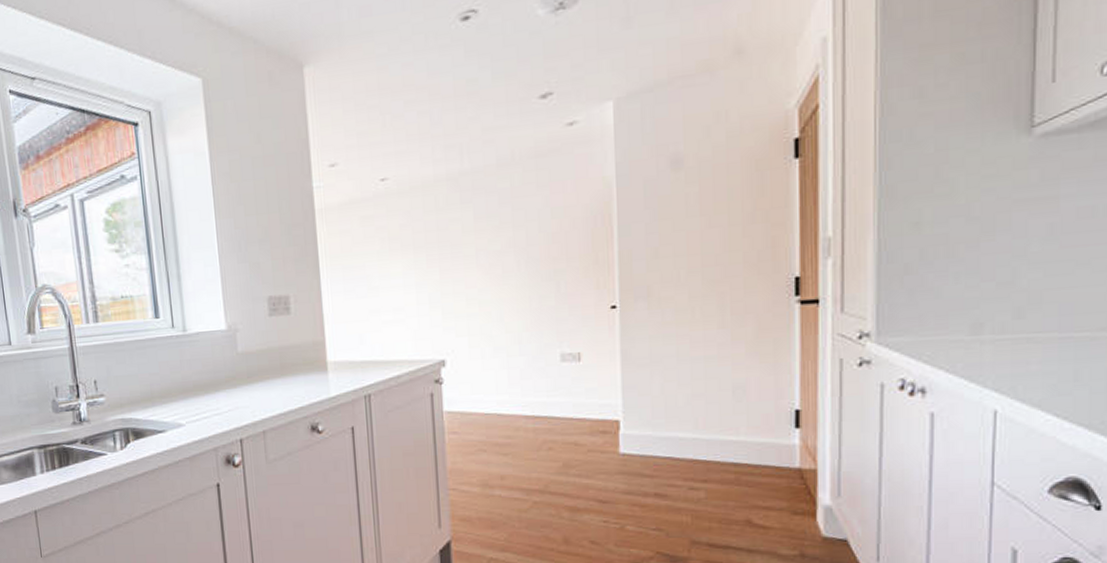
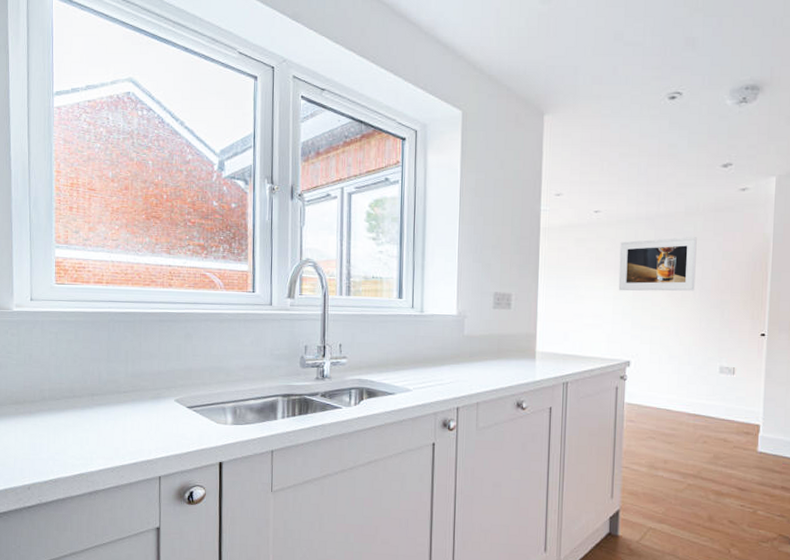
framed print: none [417,194,519,275] -> present [618,237,697,291]

